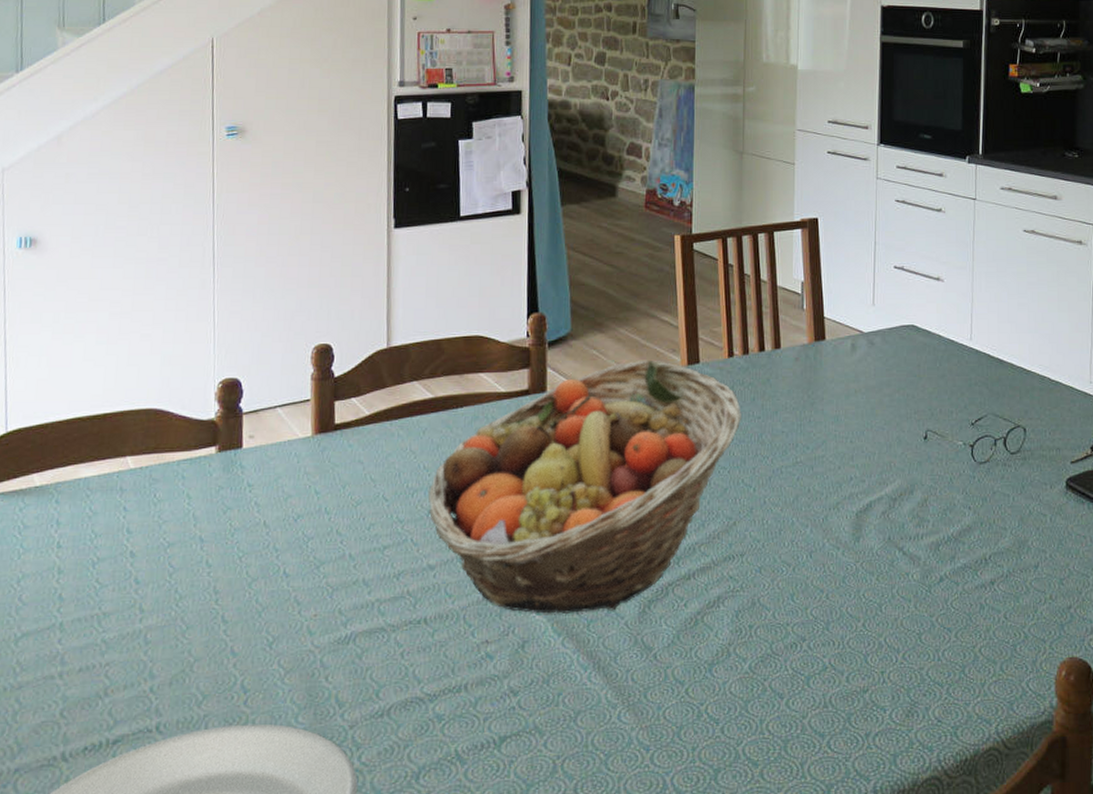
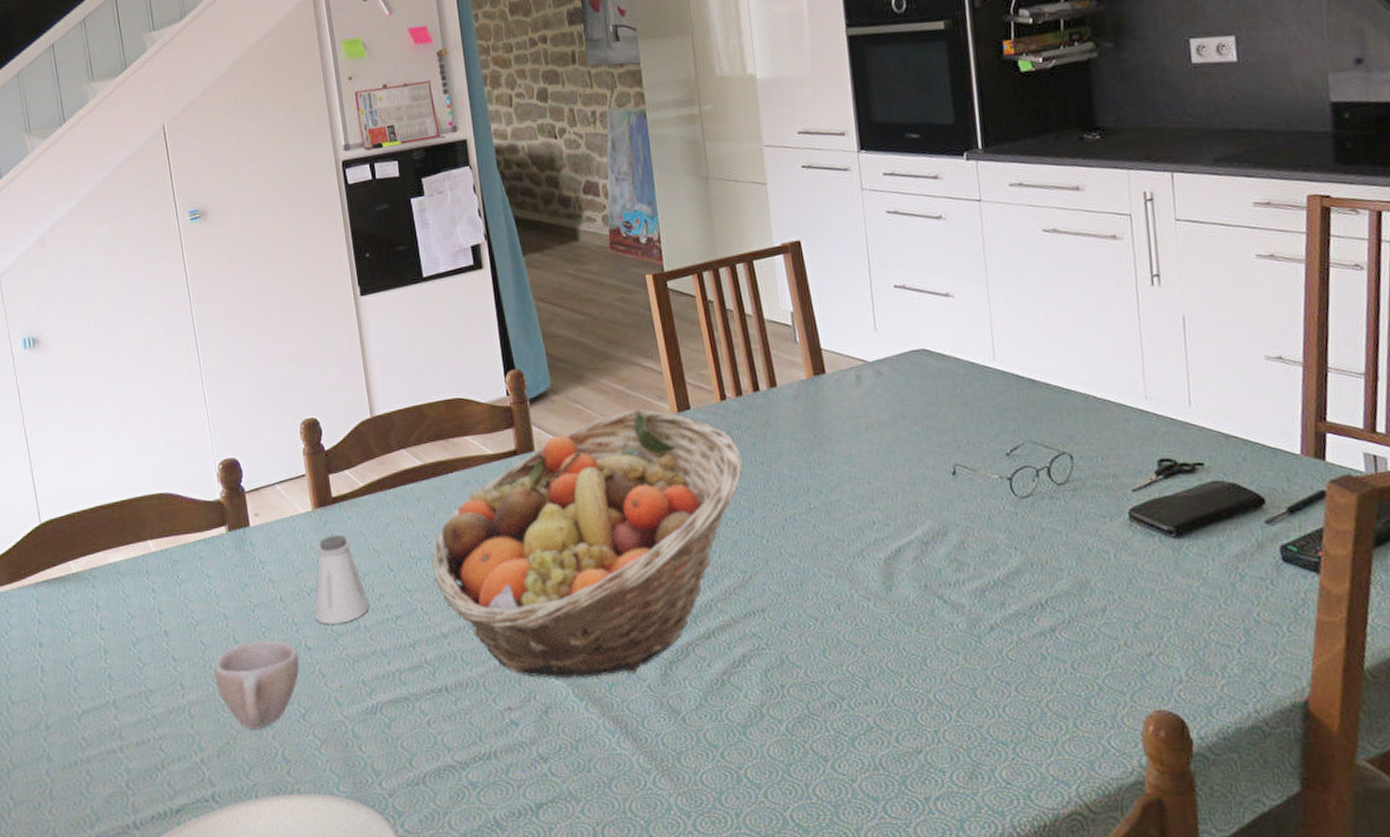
cup: none [179,565,275,658] -> present [214,639,300,730]
saltshaker: none [298,461,358,552] -> present [314,534,370,624]

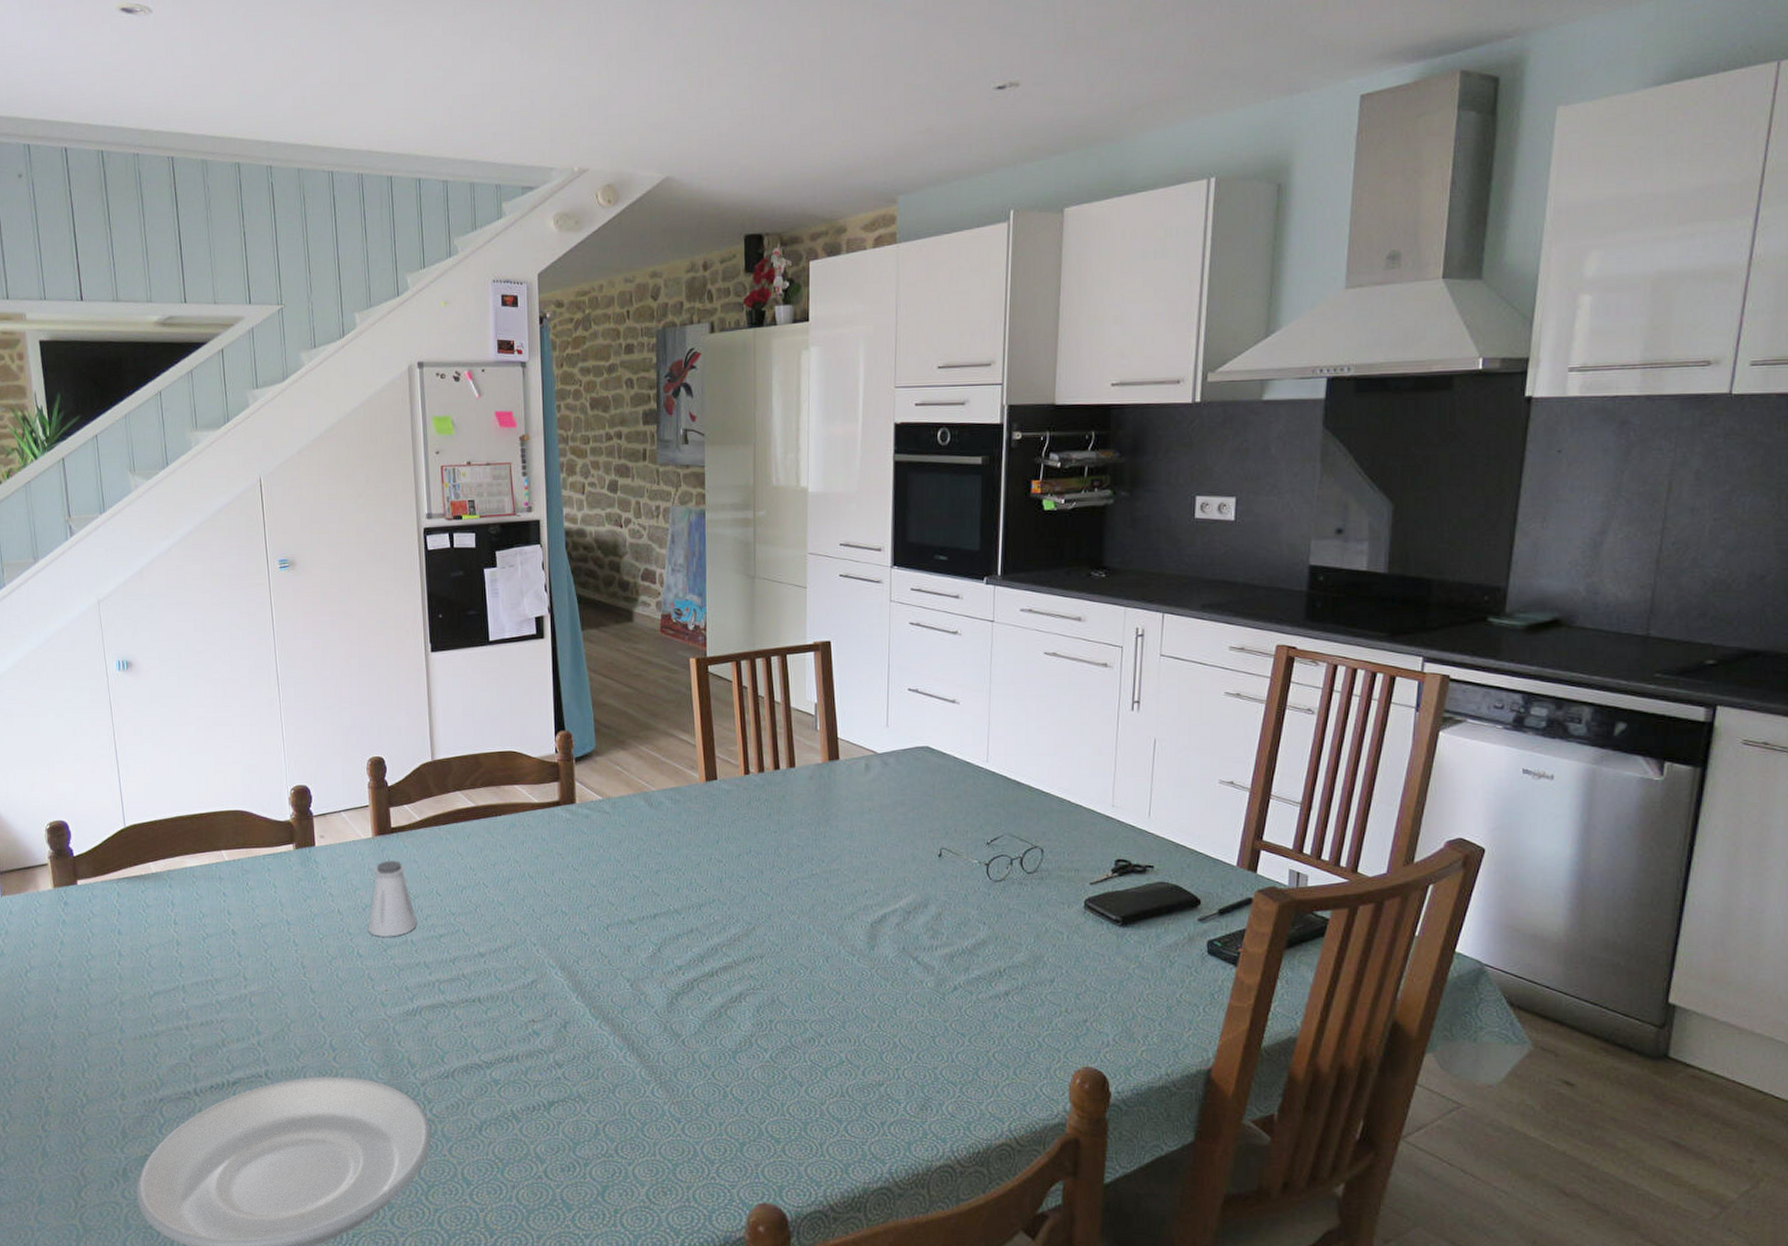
cup: present [214,639,300,730] -> none [275,945,351,1021]
fruit basket: present [431,409,744,679] -> none [476,776,758,1001]

